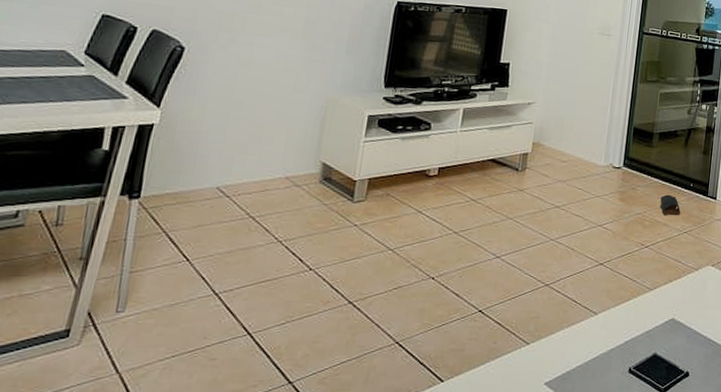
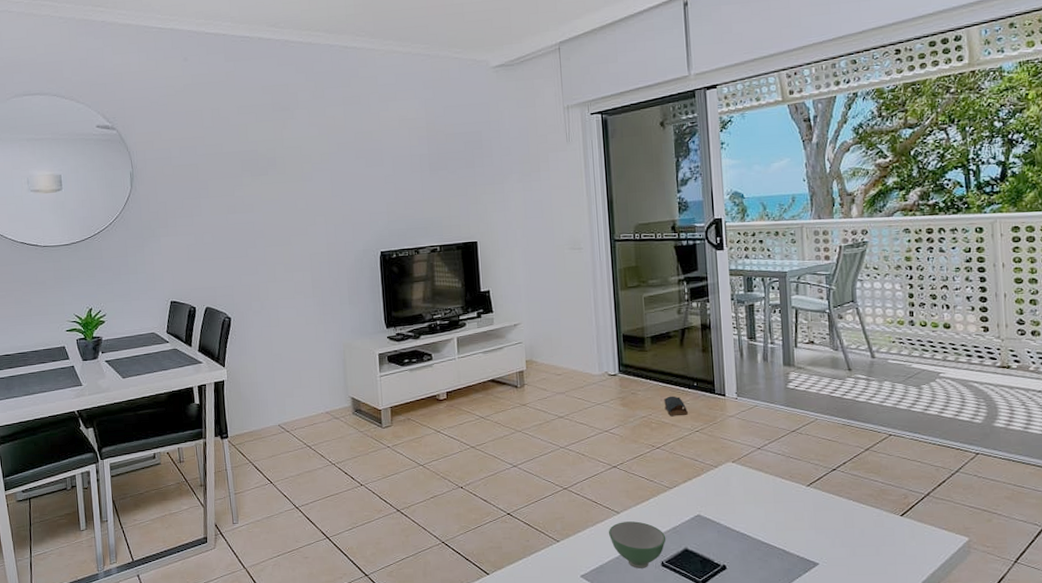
bowl: none [581,323,638,375] -> present [608,521,666,568]

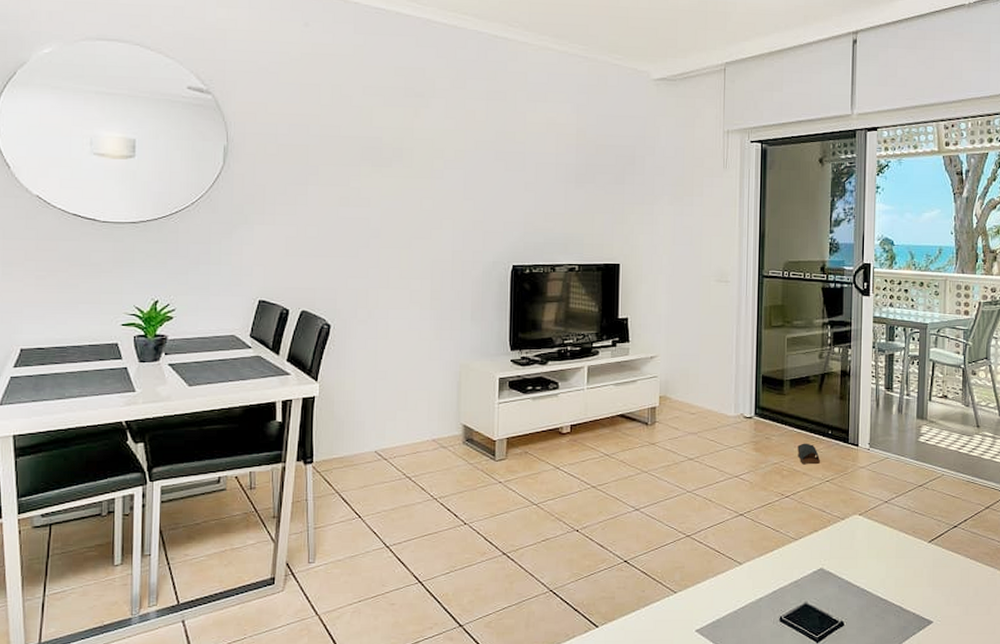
bowl: present [608,521,666,568] -> none [728,573,787,623]

